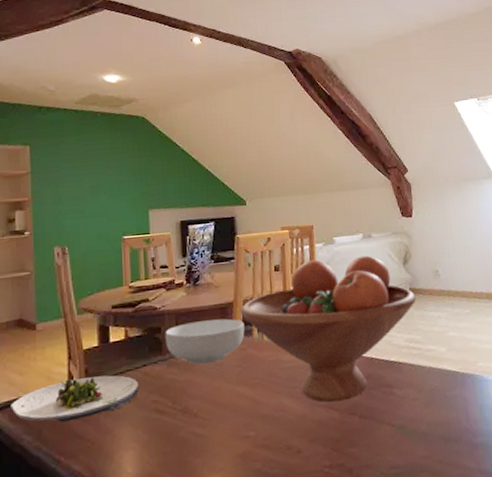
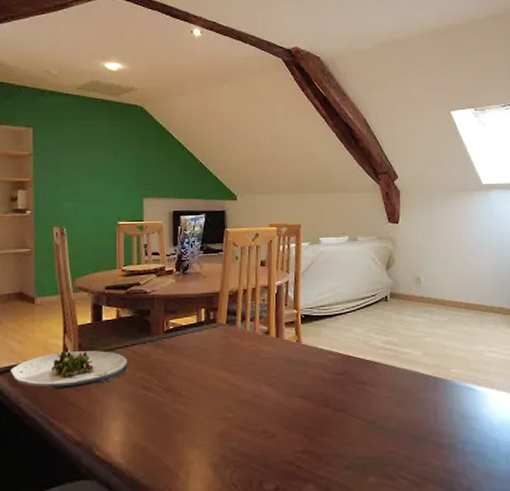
cereal bowl: present [165,318,245,365] -> none [154,307,229,349]
fruit bowl: present [240,255,416,403] -> none [226,257,396,394]

